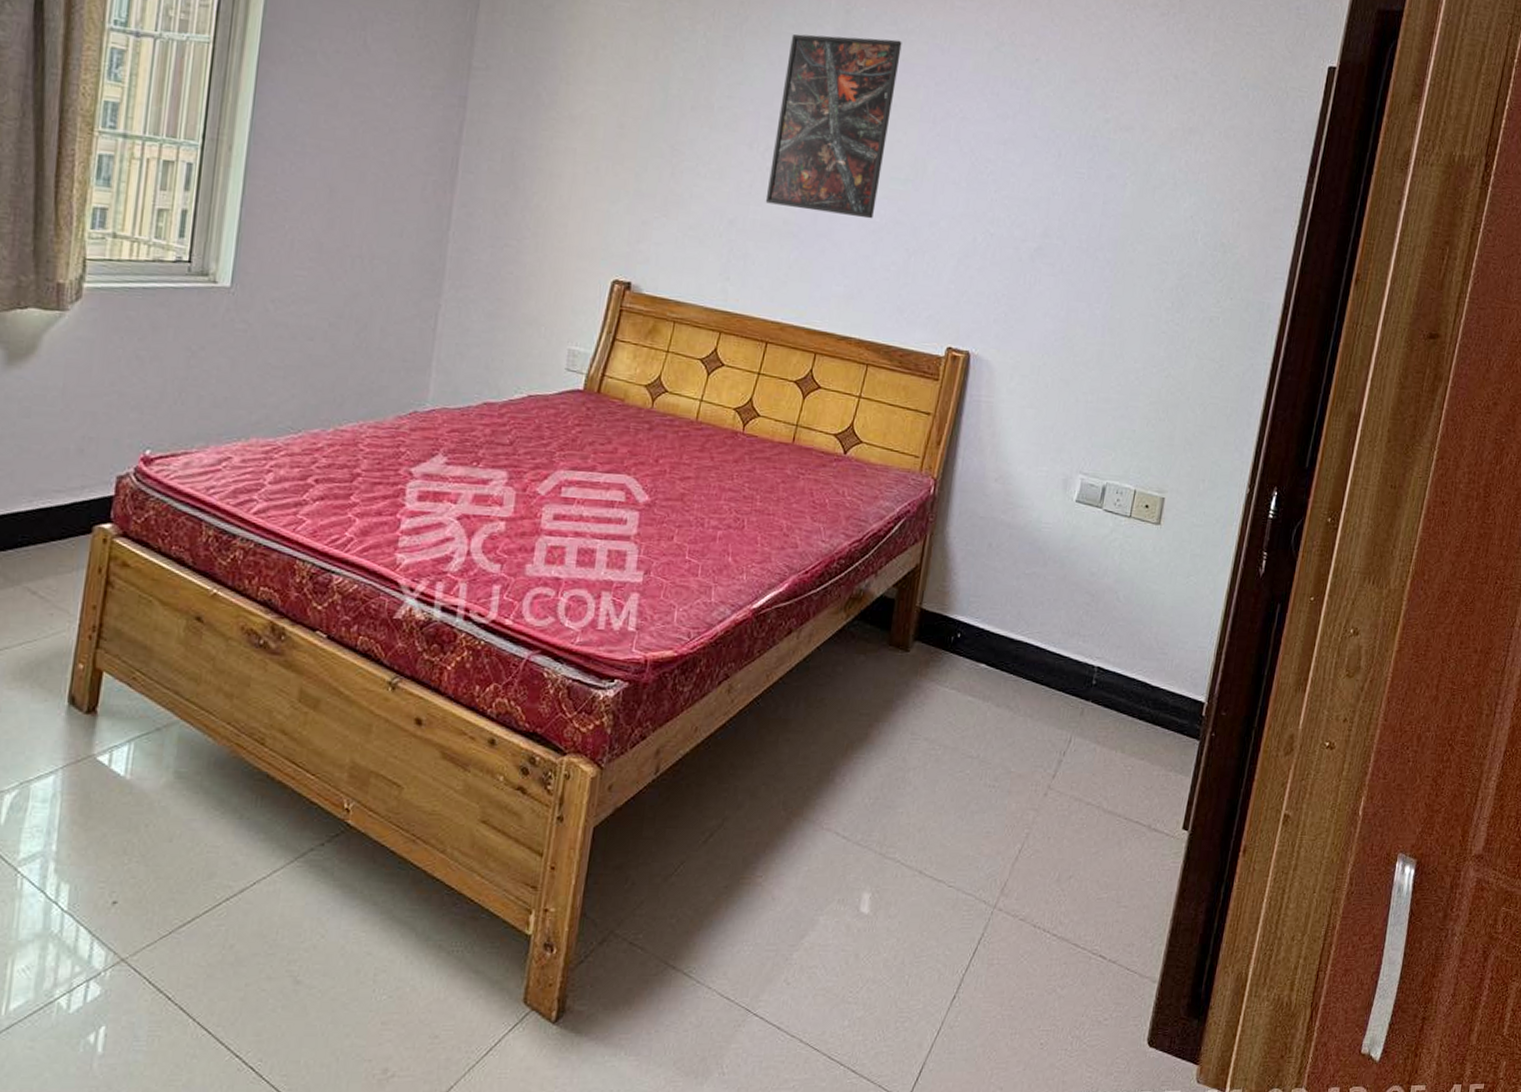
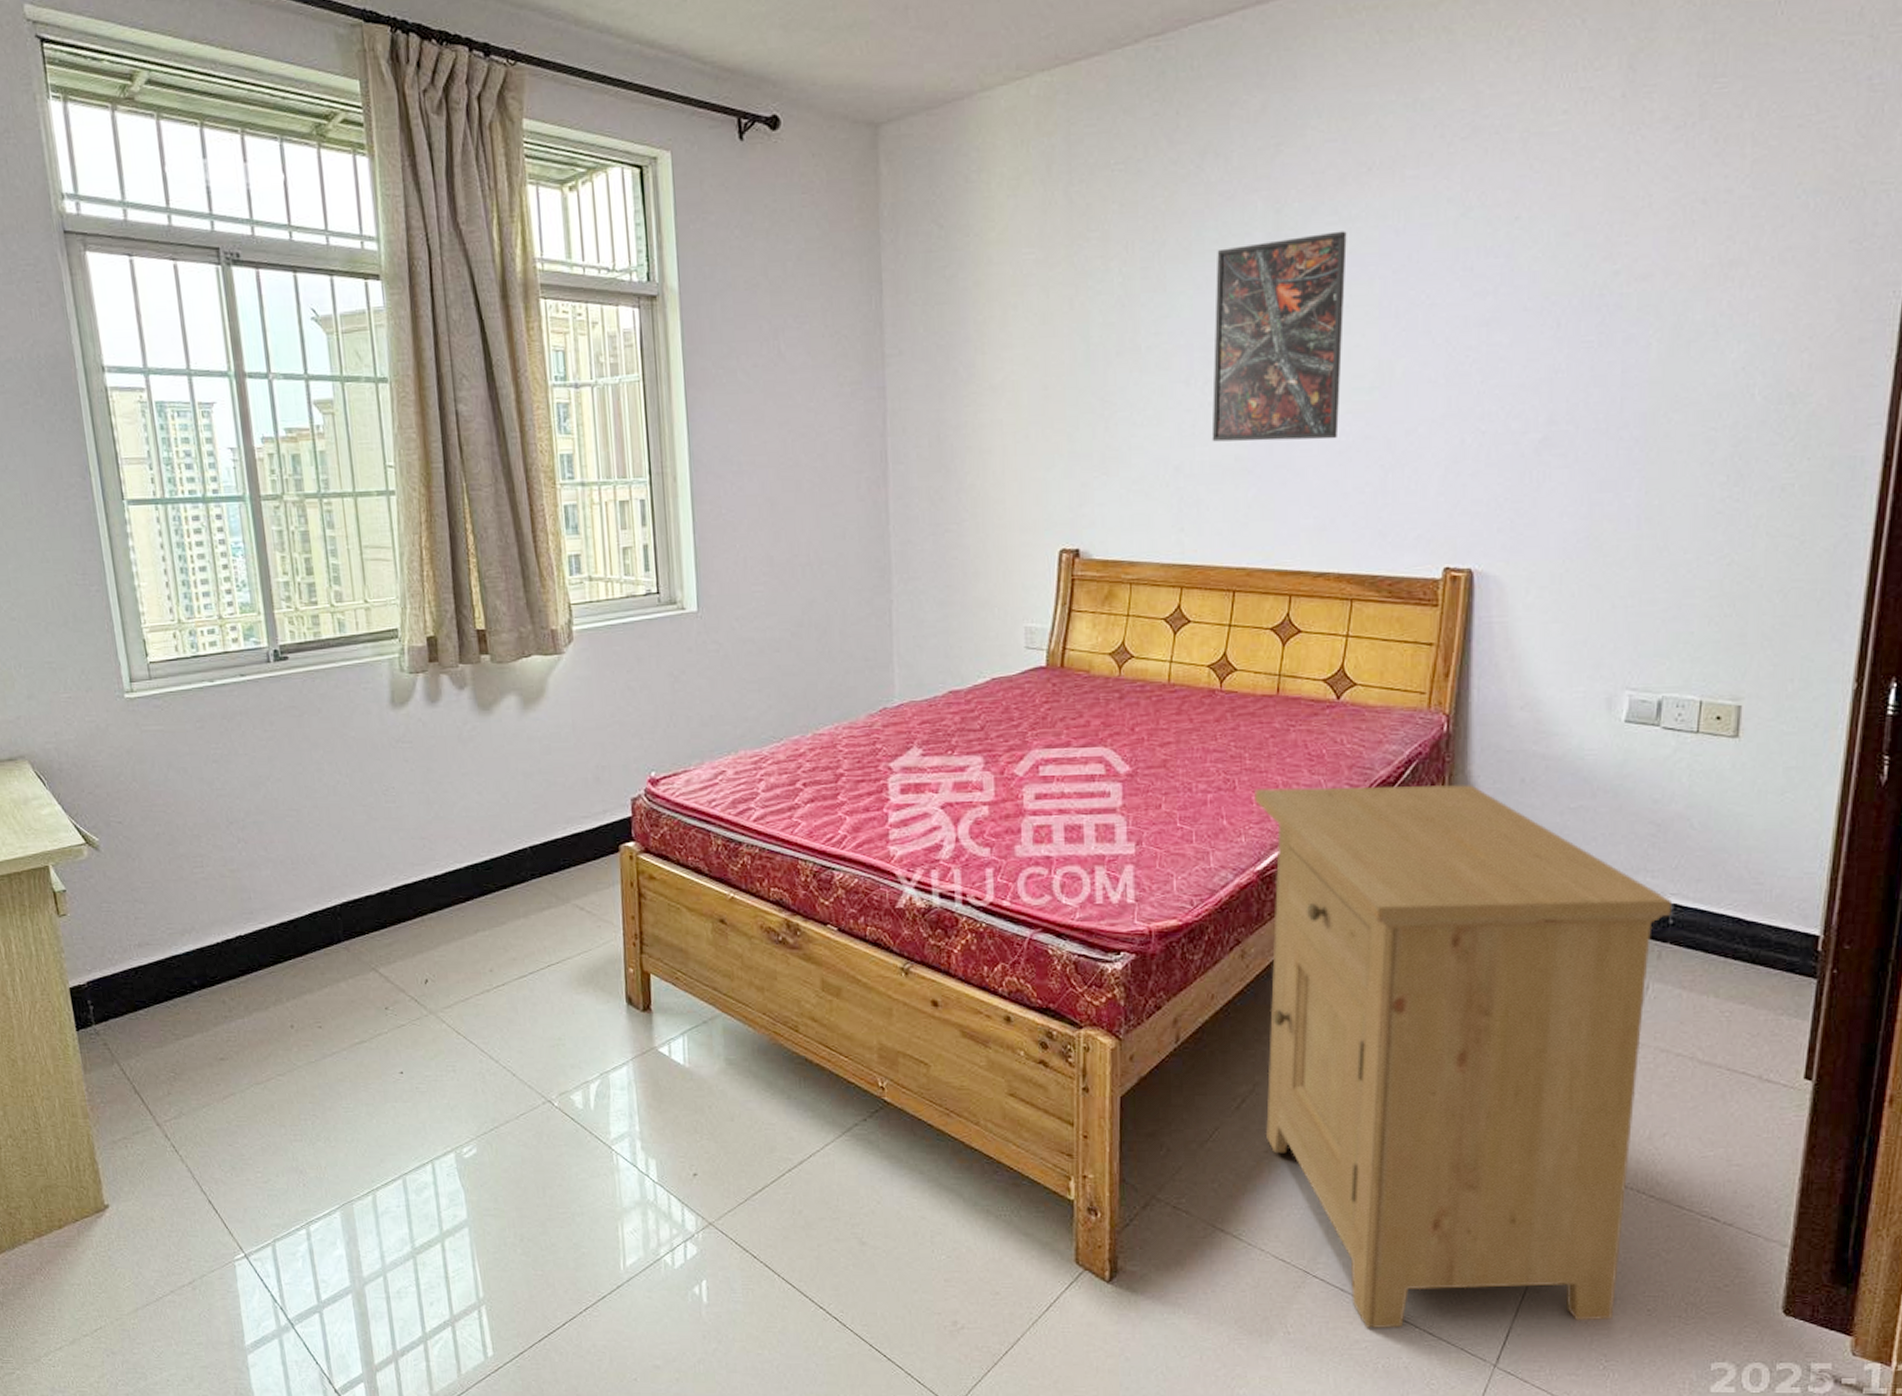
nightstand: none [727,529,1096,1067] -> present [1255,784,1671,1328]

